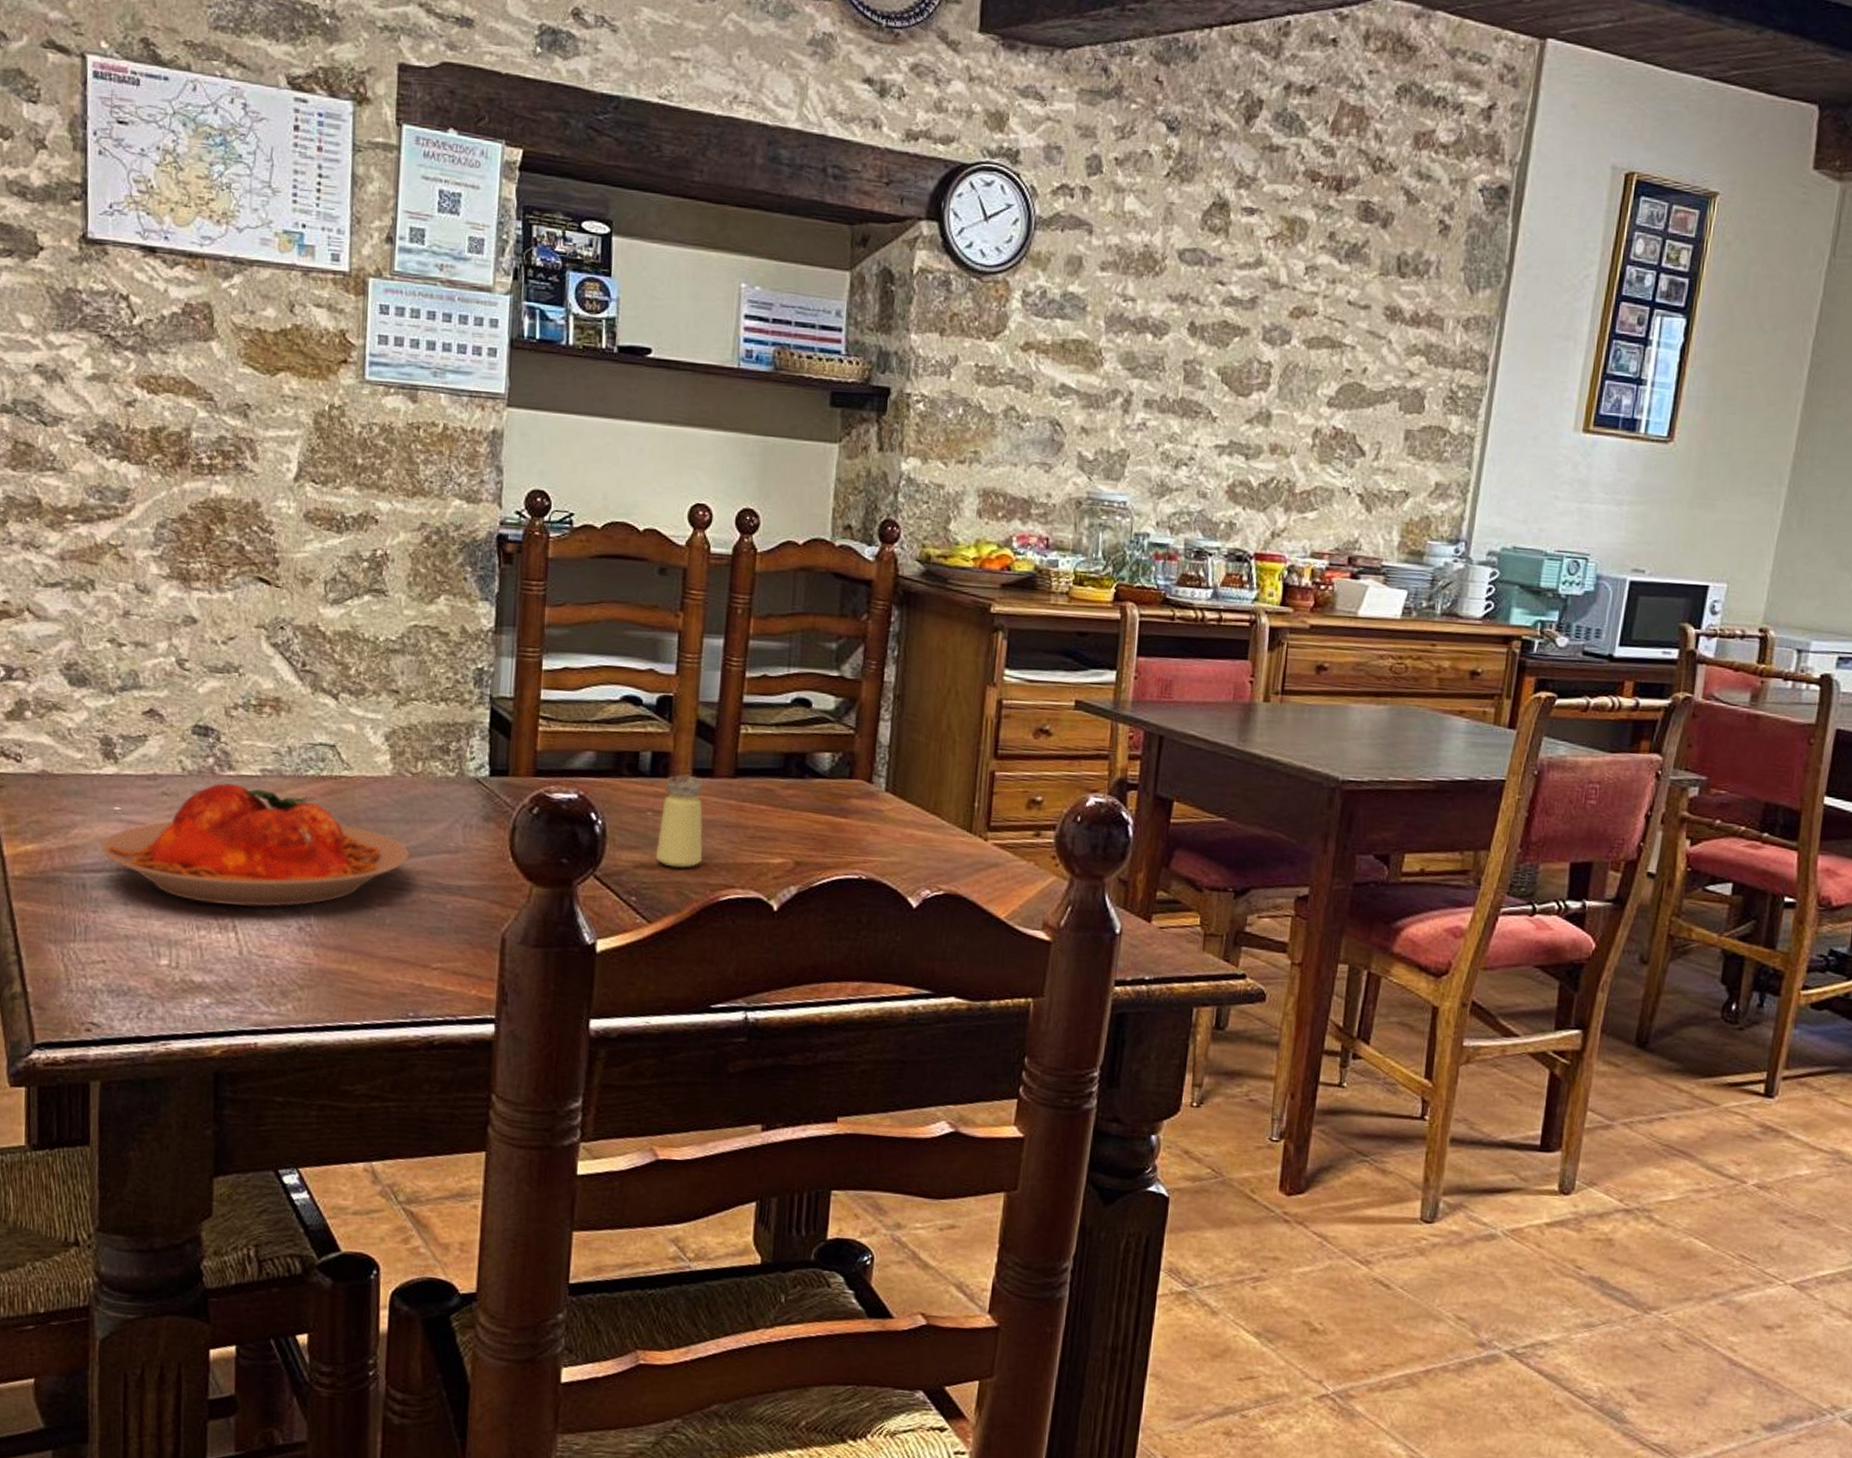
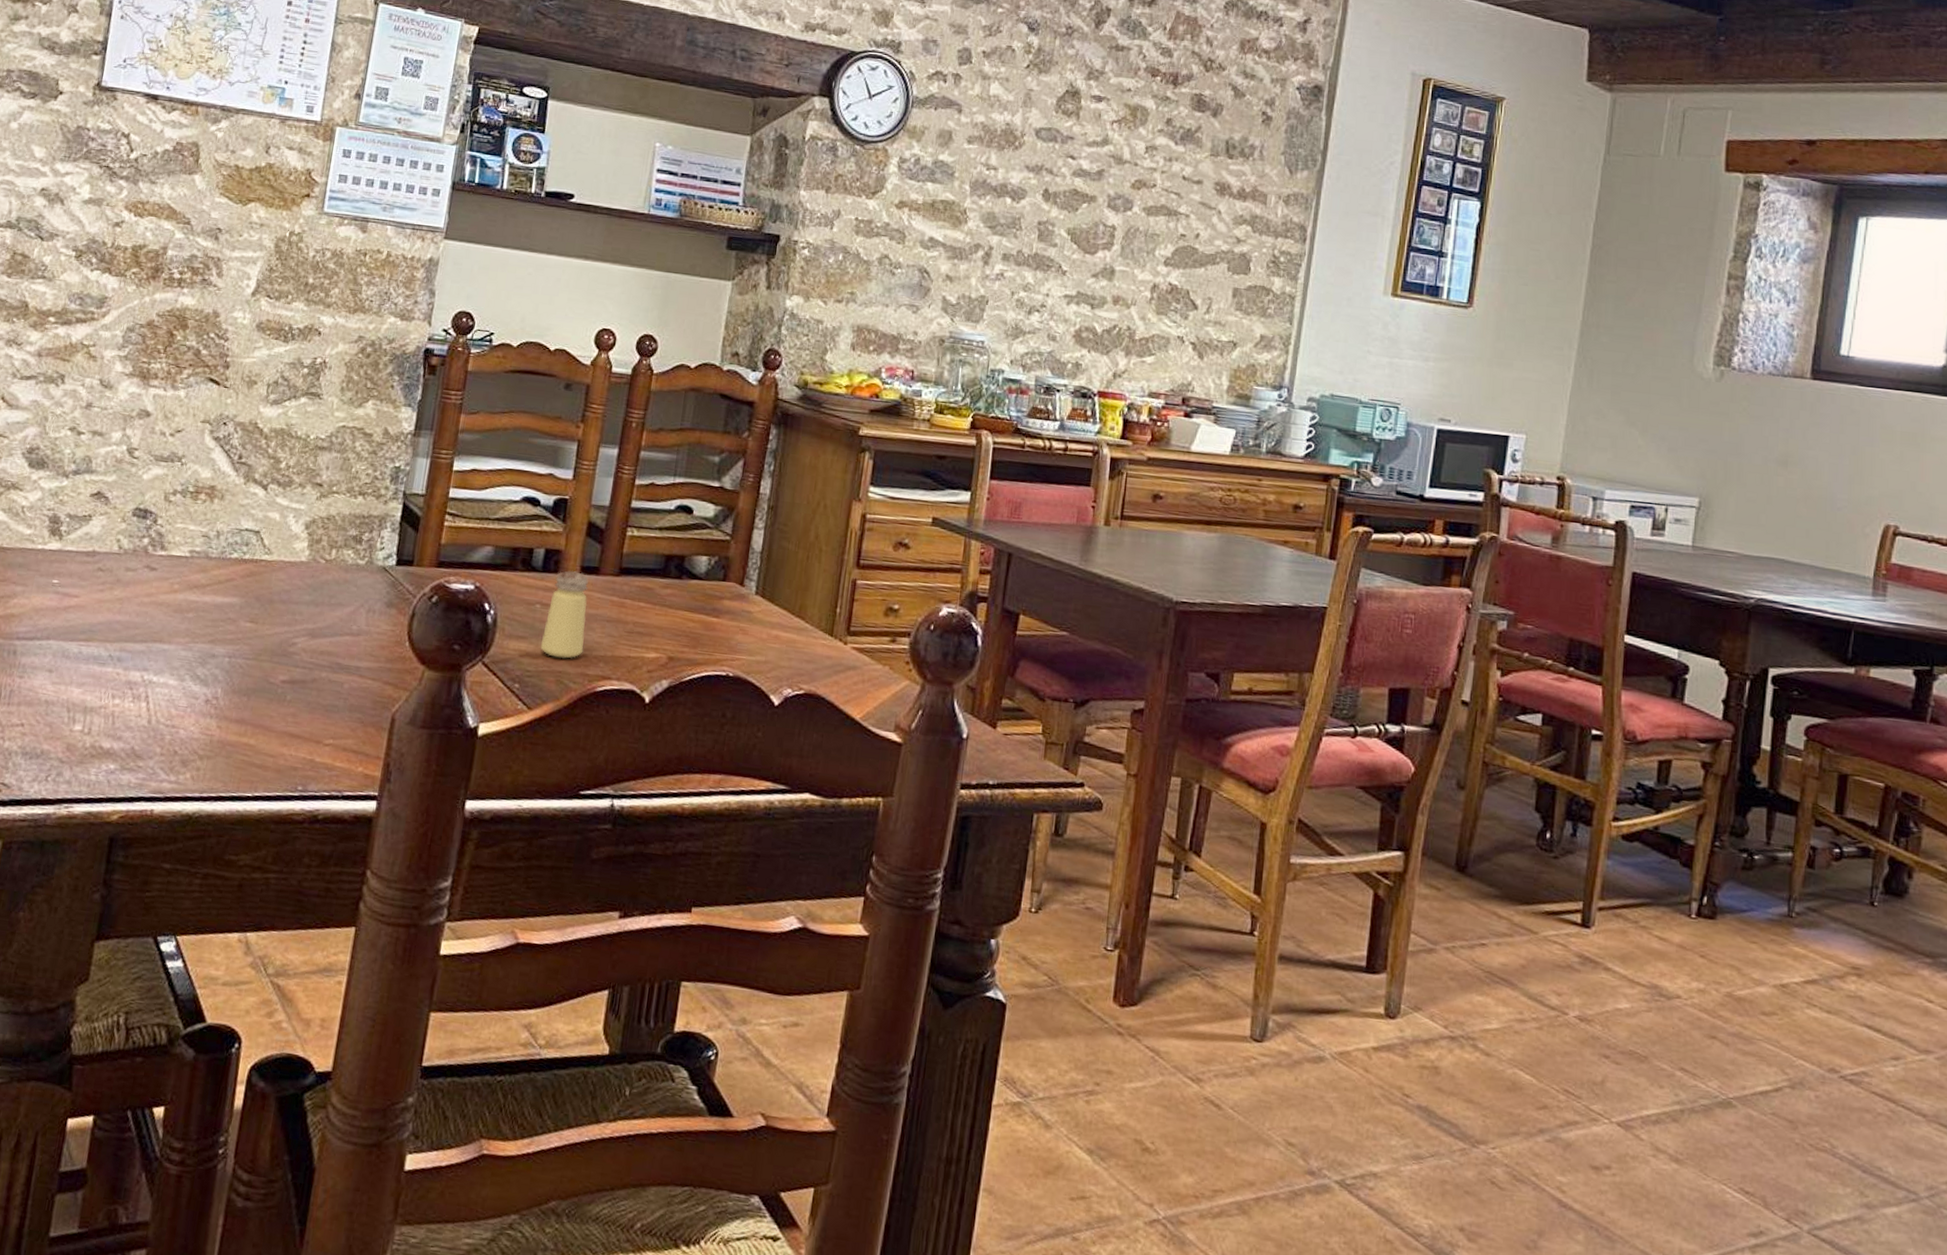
plate: present [101,783,410,907] -> none [35,561,316,680]

